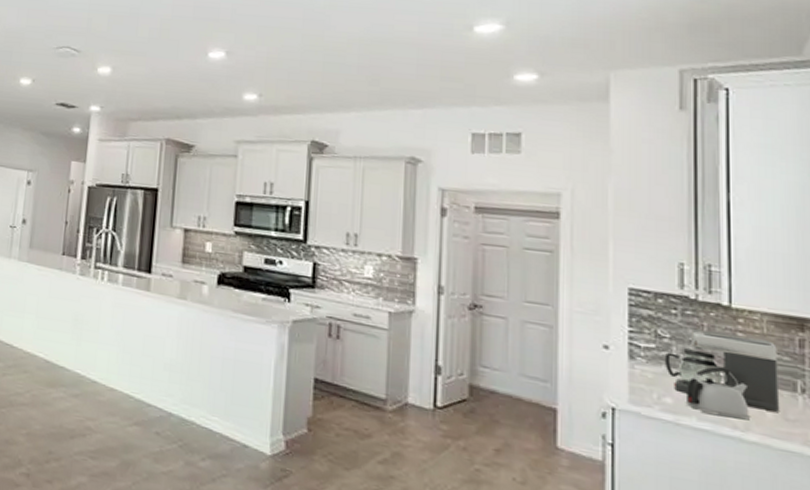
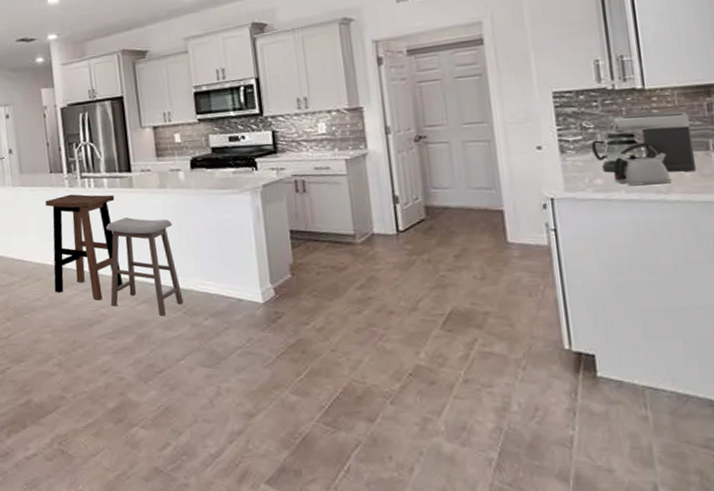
bar stool: none [40,283,127,411] -> present [45,194,124,300]
bar stool: none [99,322,186,445] -> present [105,217,184,316]

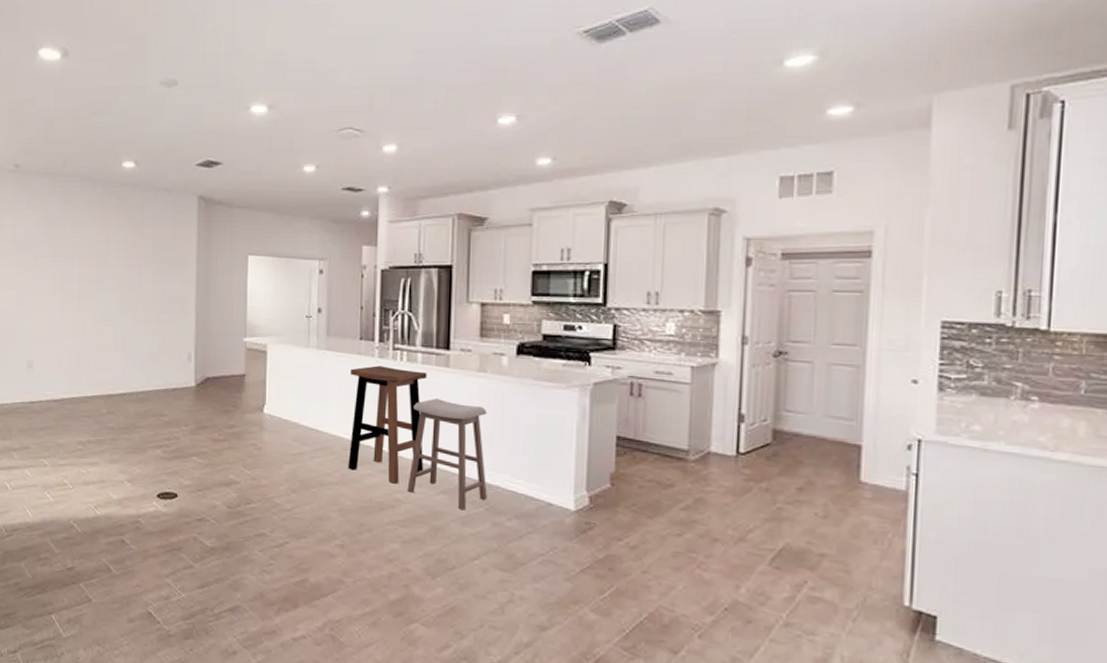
coffee maker: present [590,111,697,173] -> none [974,356,1095,430]
kettle: present [613,142,671,186] -> none [994,390,1061,441]

